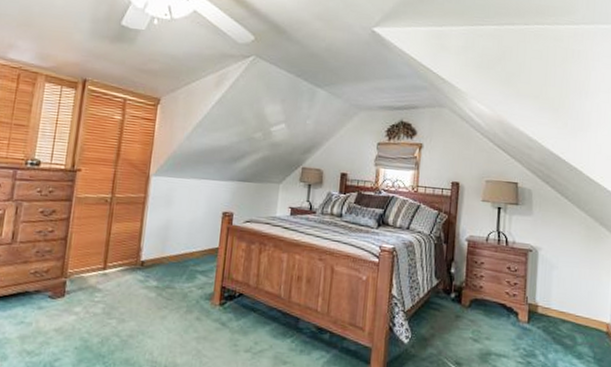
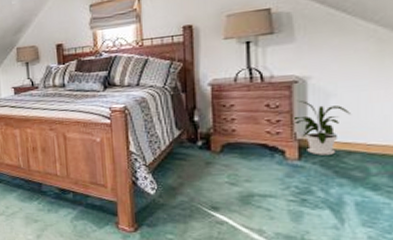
house plant: none [525,267,566,322] -> present [291,100,350,155]

